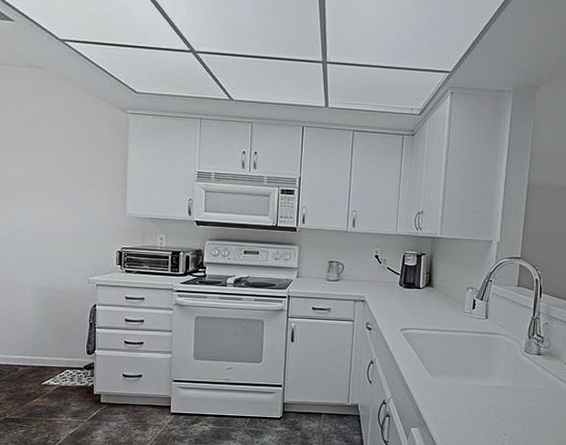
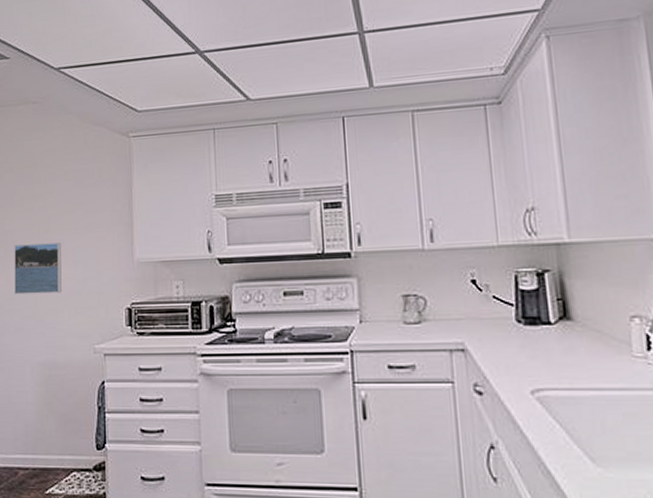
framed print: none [17,190,61,234] -> present [14,243,62,295]

